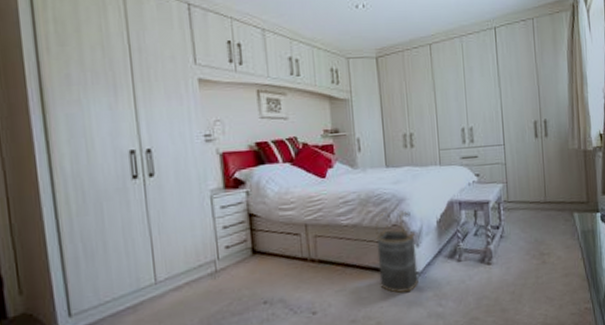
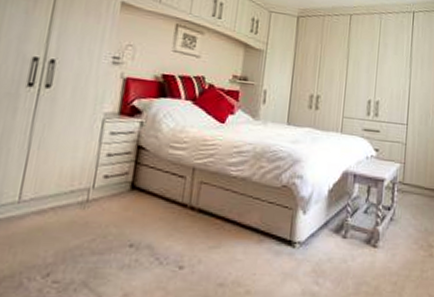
basket: present [375,211,419,294] -> none [257,169,304,263]

